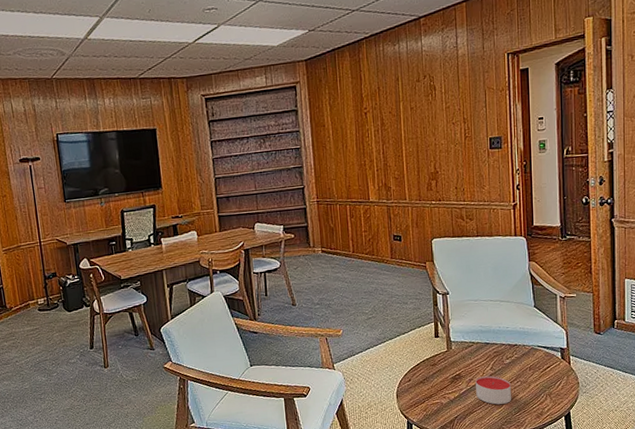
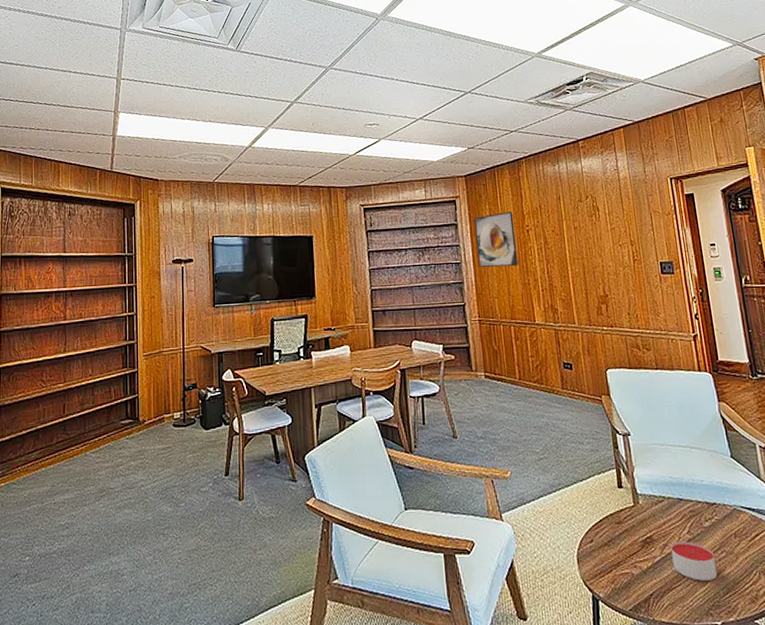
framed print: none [314,95,356,152] -> present [474,212,519,268]

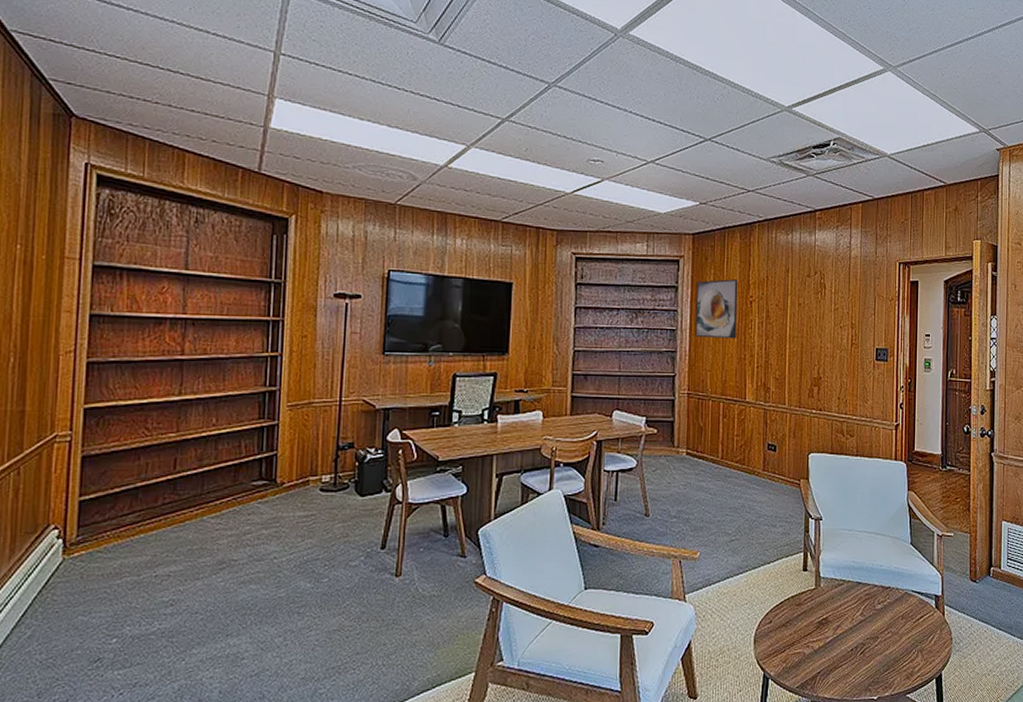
candle: present [671,541,718,581] -> none [843,622,882,659]

